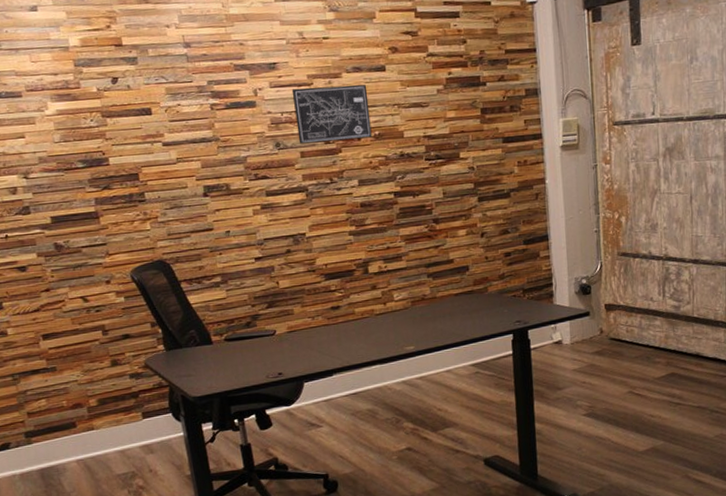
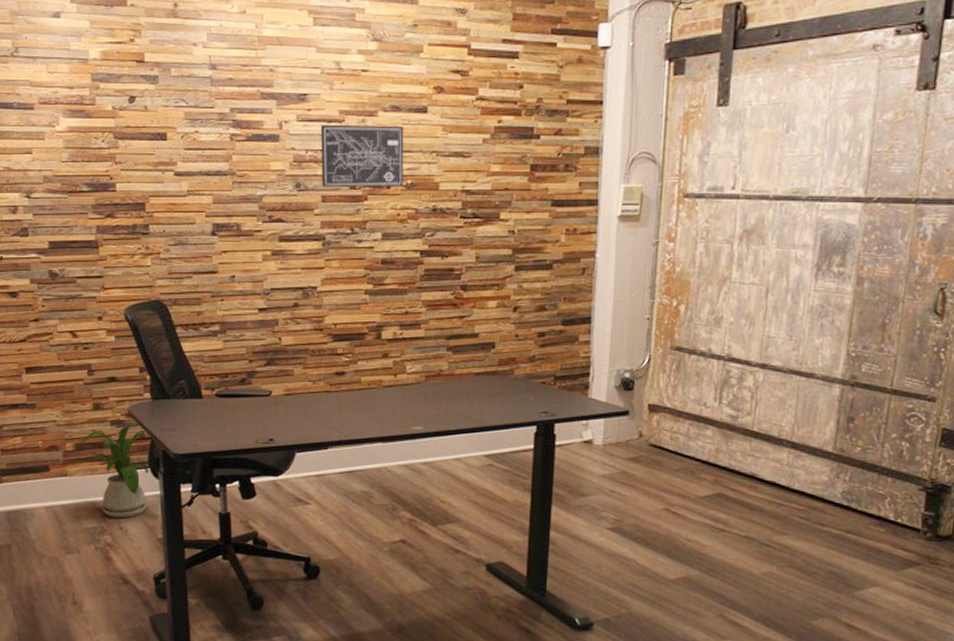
house plant: none [100,373,173,462] -> present [78,423,151,518]

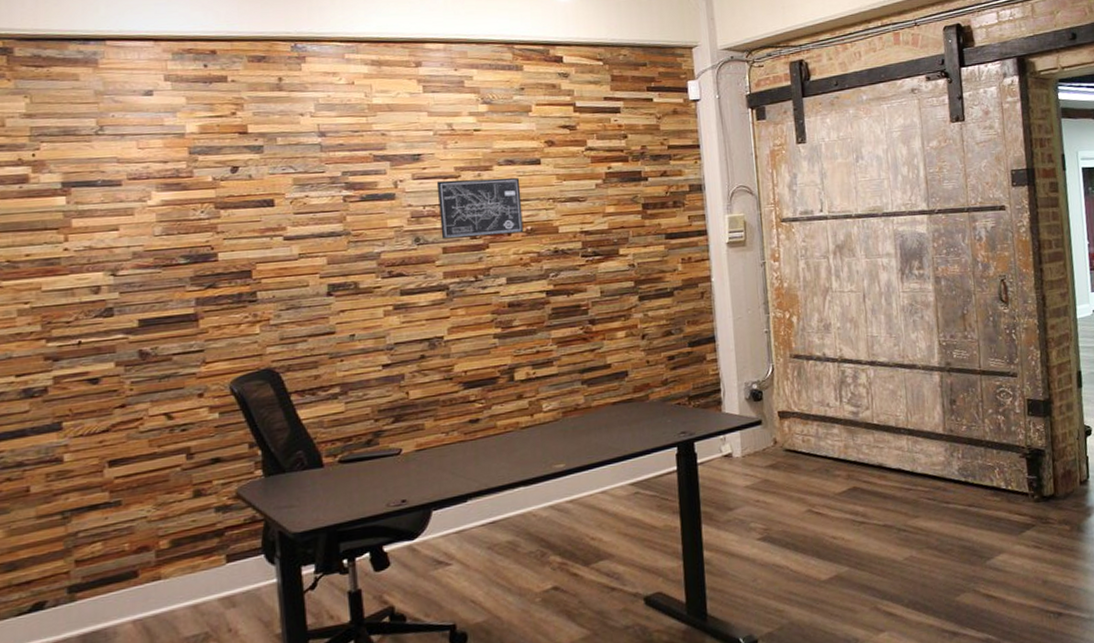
house plant: present [78,423,151,518] -> none [174,505,265,620]

